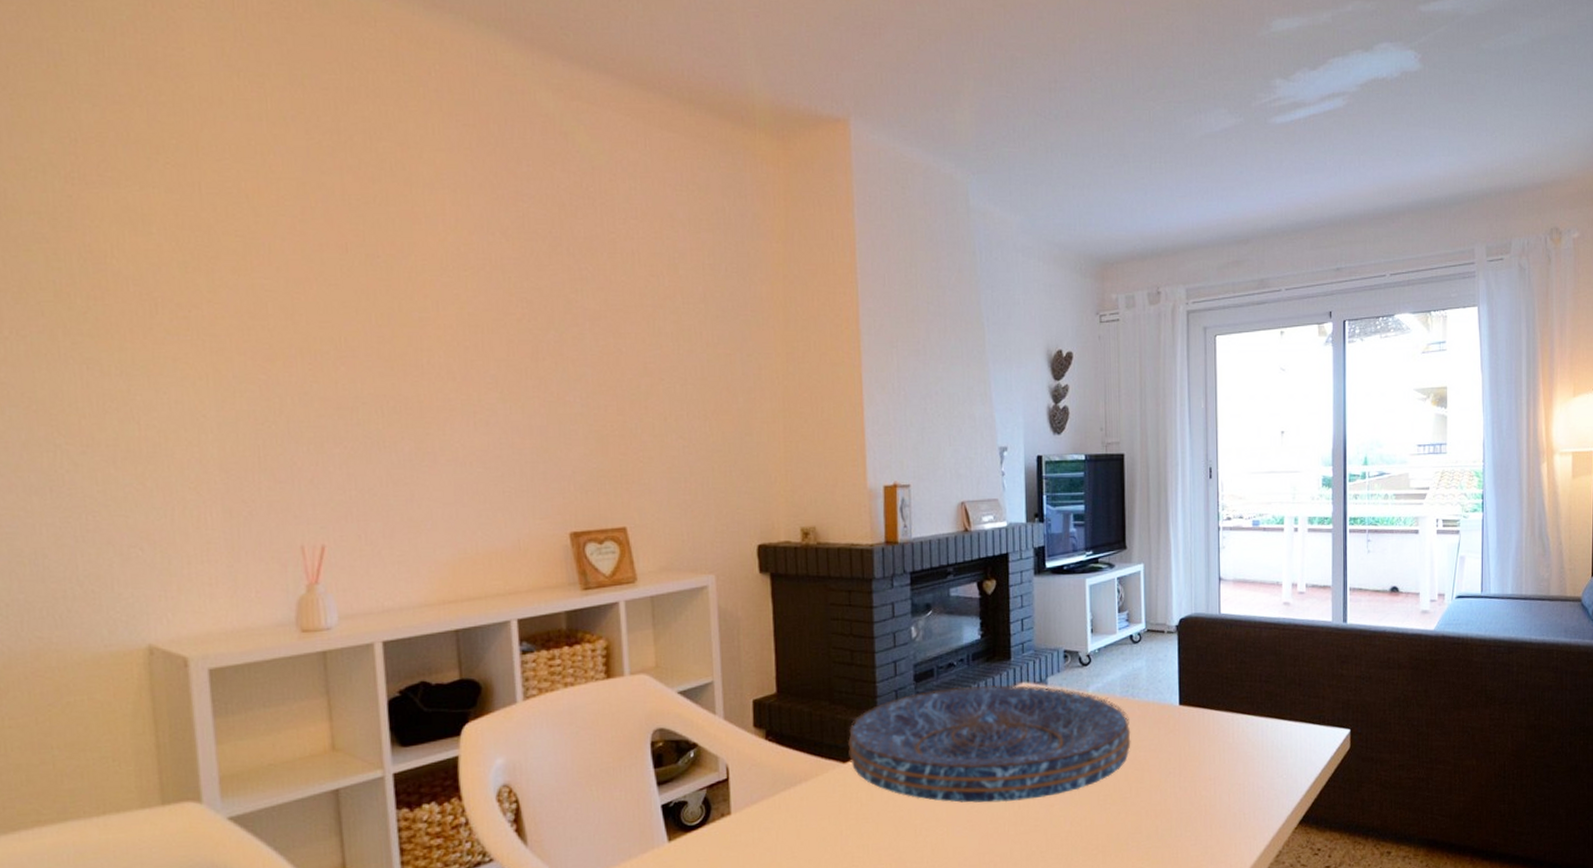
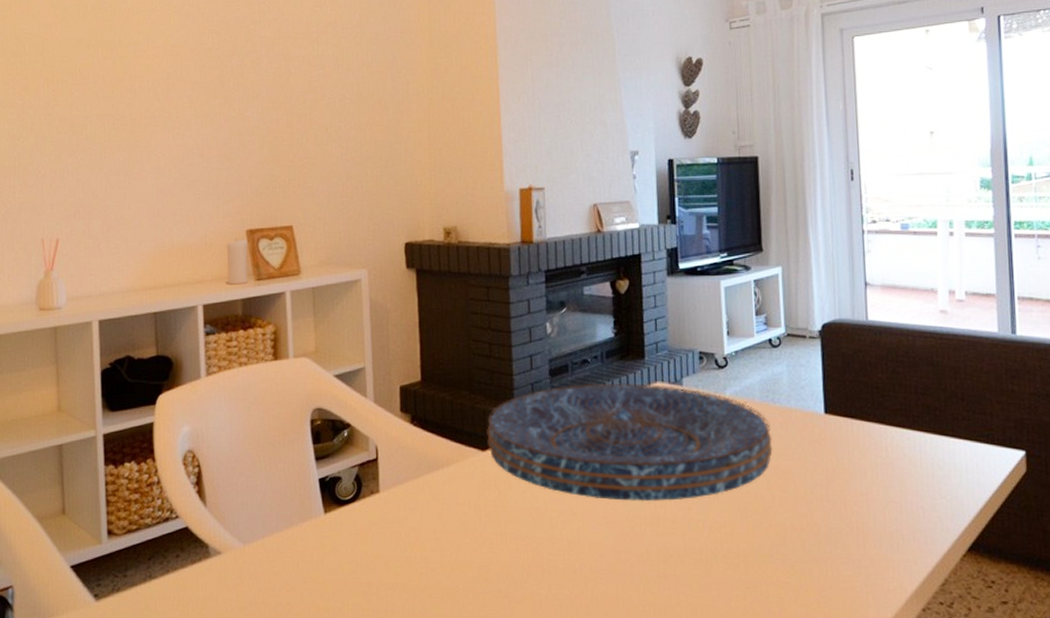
candle: none [545,542,574,596] -> present [226,238,249,285]

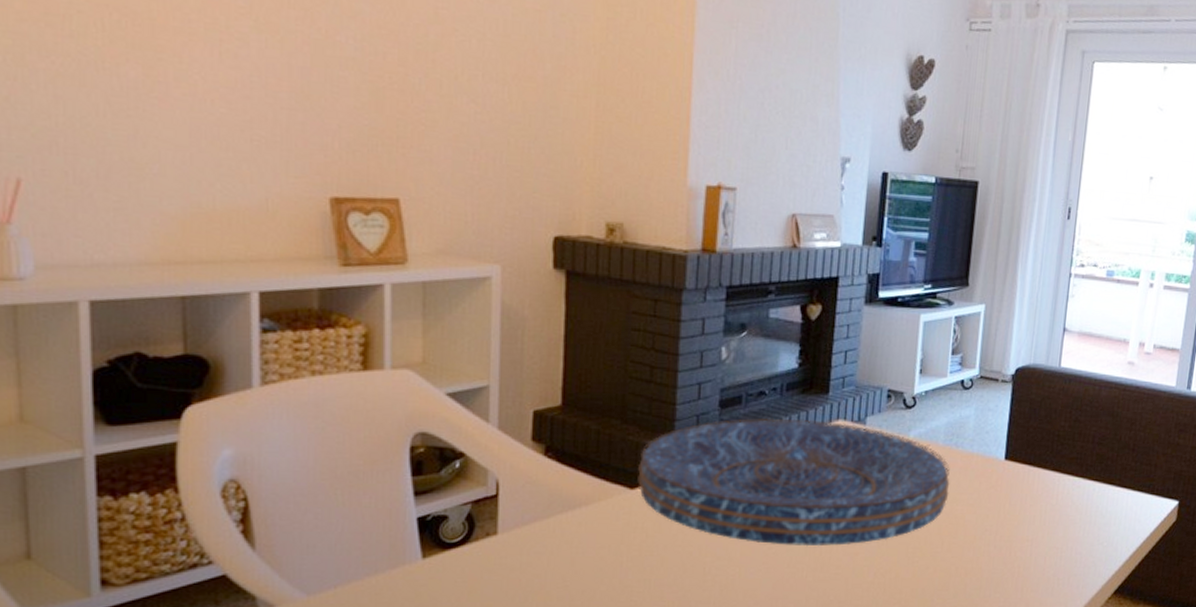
candle: present [226,238,249,285] -> none [296,207,331,270]

